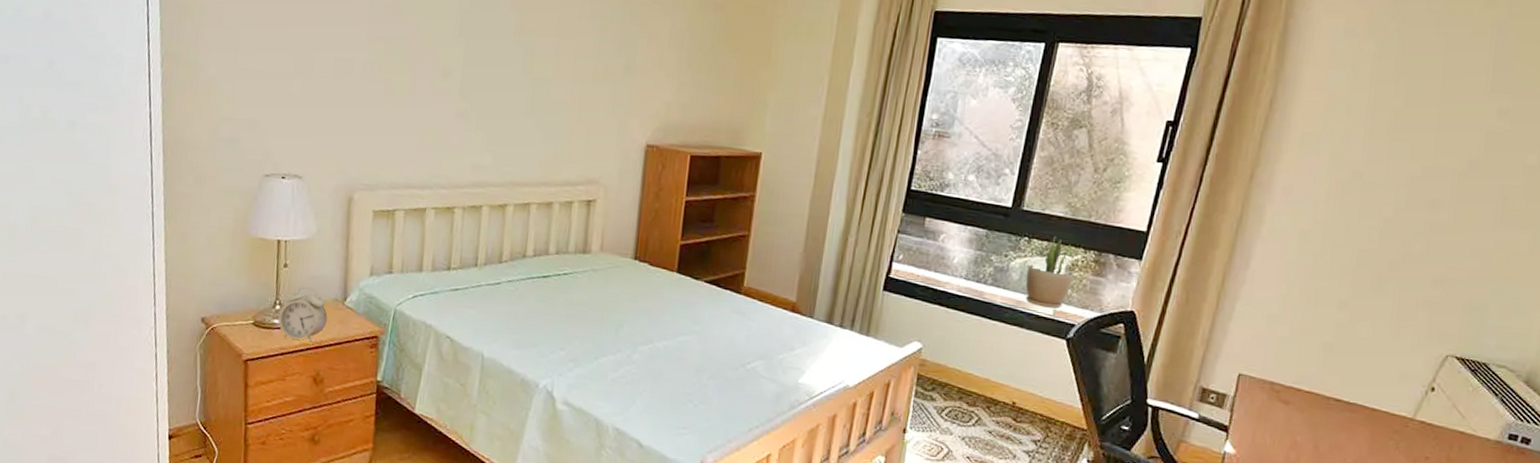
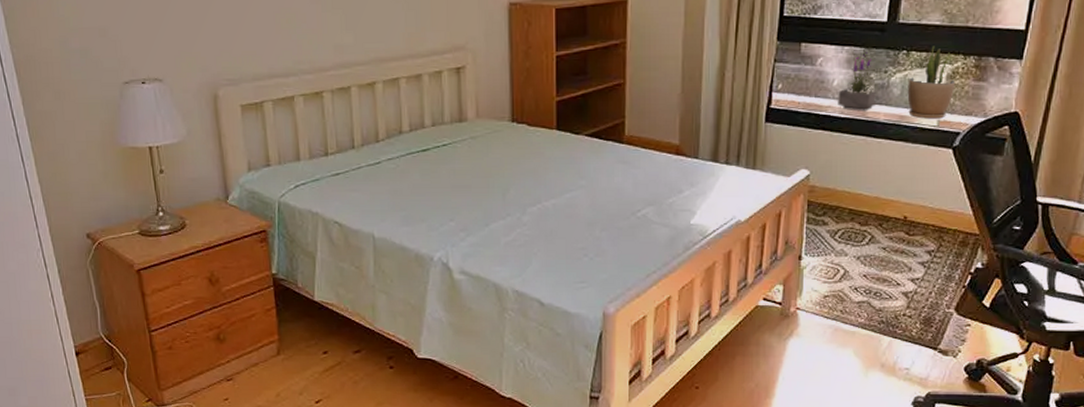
alarm clock: present [278,287,328,342] -> none [163,190,213,244]
potted plant: none [956,234,998,292] -> present [838,52,879,112]

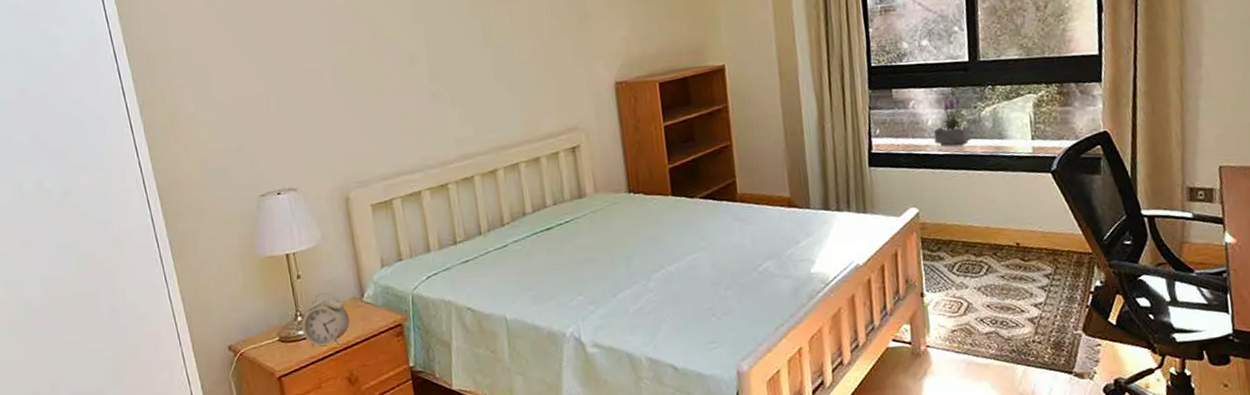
alarm clock: none [163,190,213,244] -> present [301,292,350,347]
potted plant: present [907,46,956,120] -> none [997,78,1043,148]

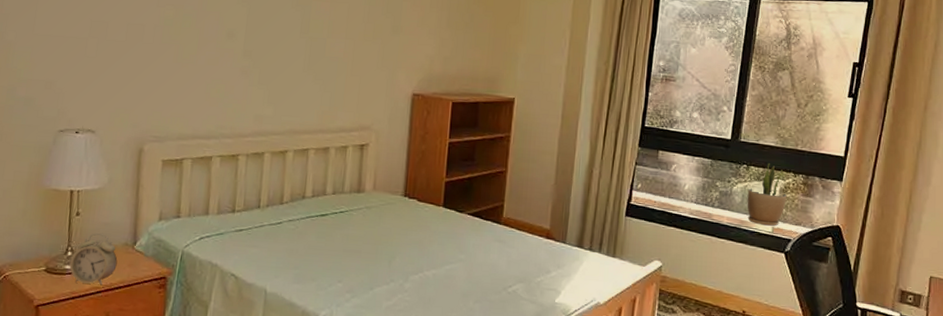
potted plant: present [933,91,973,147] -> none [688,163,723,214]
potted plant: none [997,78,1043,148] -> present [747,163,787,227]

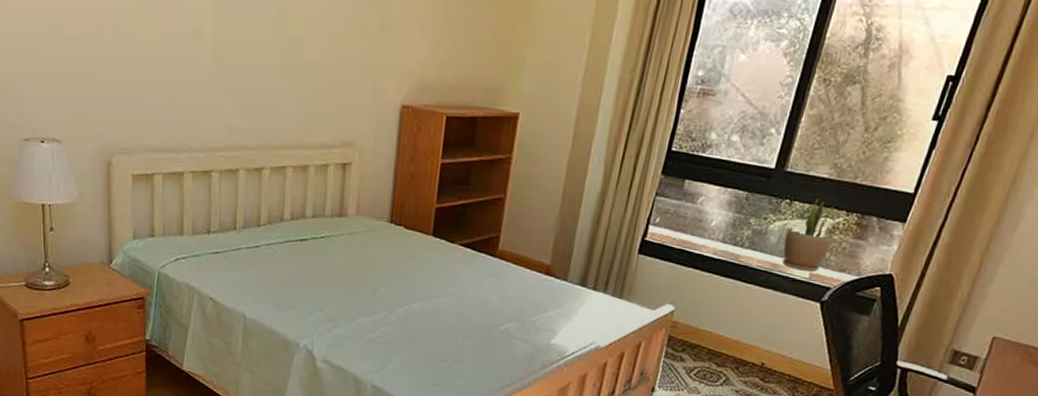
alarm clock: present [69,233,118,286] -> none [48,250,95,303]

